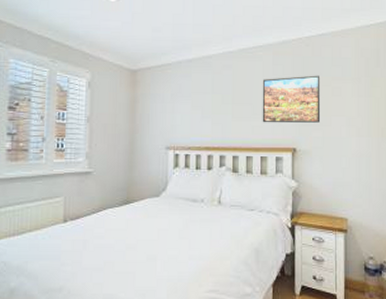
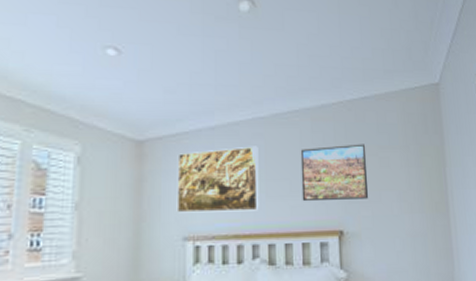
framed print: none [161,76,227,129] -> present [176,146,259,213]

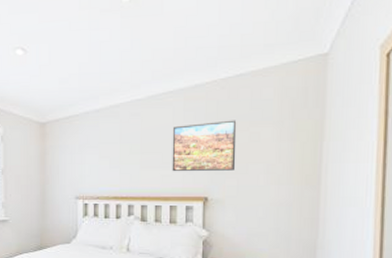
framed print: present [176,146,259,213] -> none [70,125,135,179]

